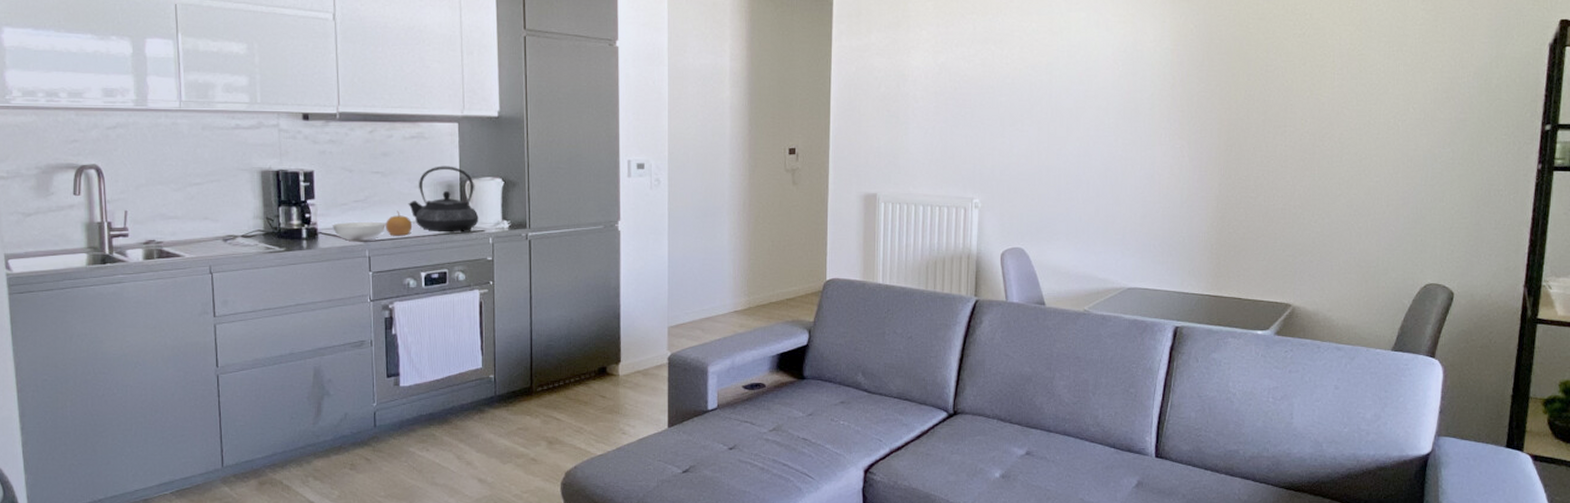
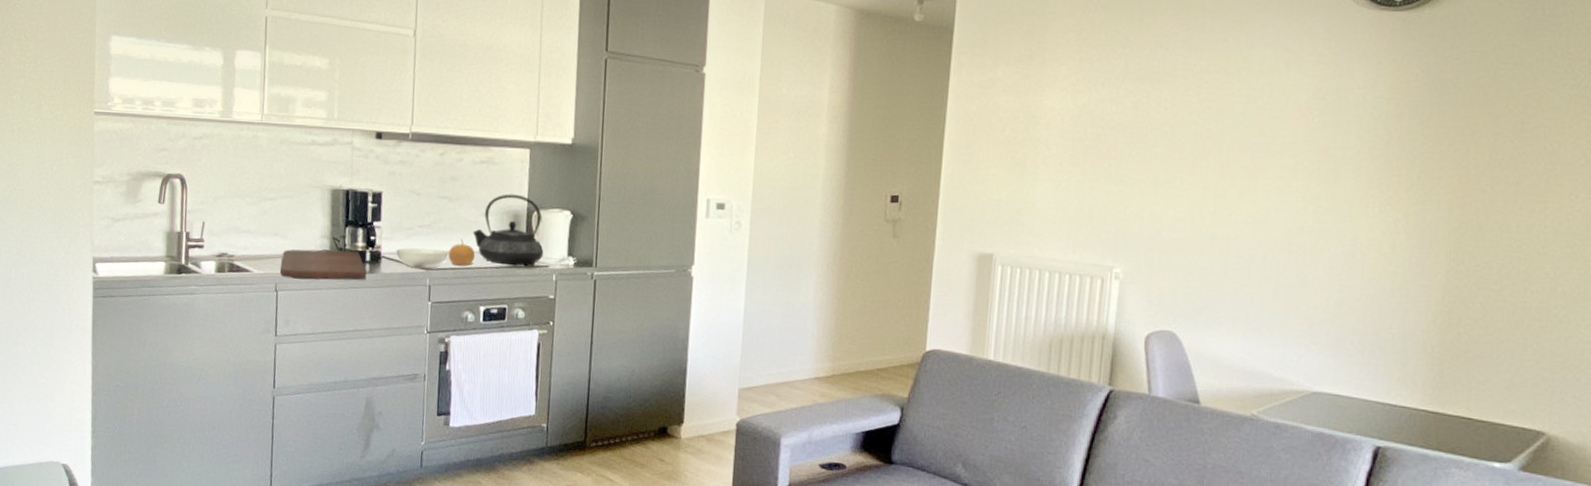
cutting board: none [213,229,304,260] -> present [280,249,367,281]

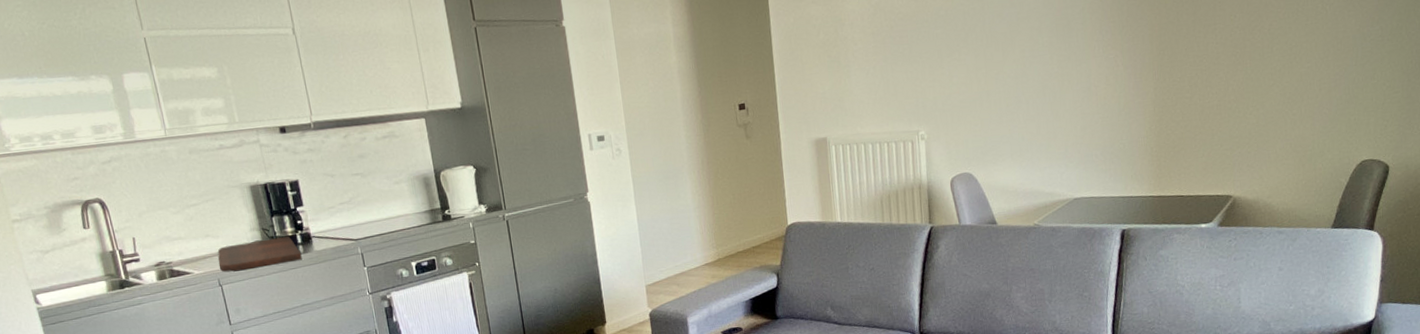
bowl: present [396,247,449,270] -> none [324,220,373,242]
fruit: present [448,239,476,266] -> none [372,207,397,232]
teapot: present [472,194,543,265] -> none [390,159,457,223]

